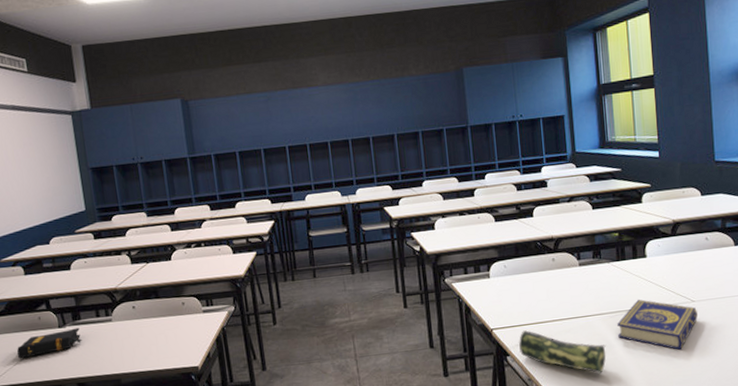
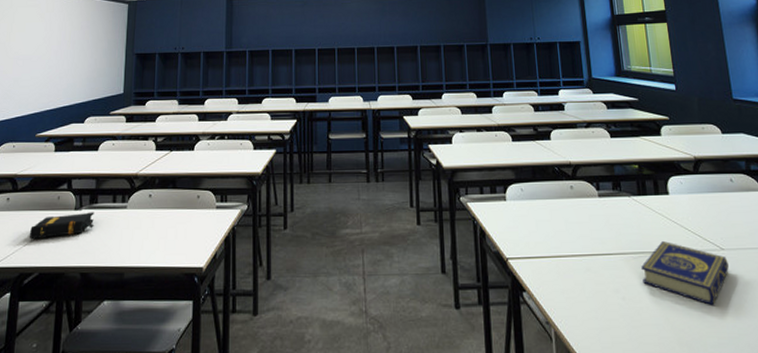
pencil case: present [519,330,607,374] -> none [536,264,631,324]

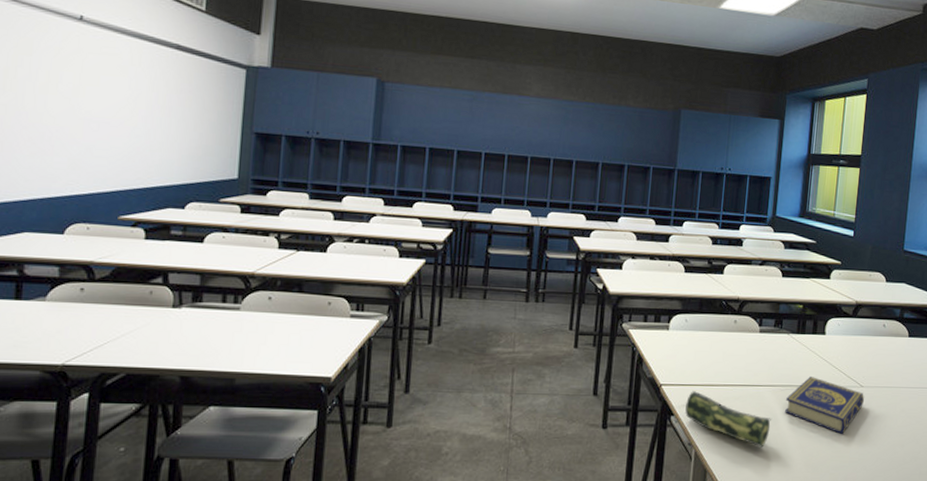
book: present [29,212,95,240] -> none [111,311,199,337]
pencil case: none [536,264,631,324] -> present [685,391,773,448]

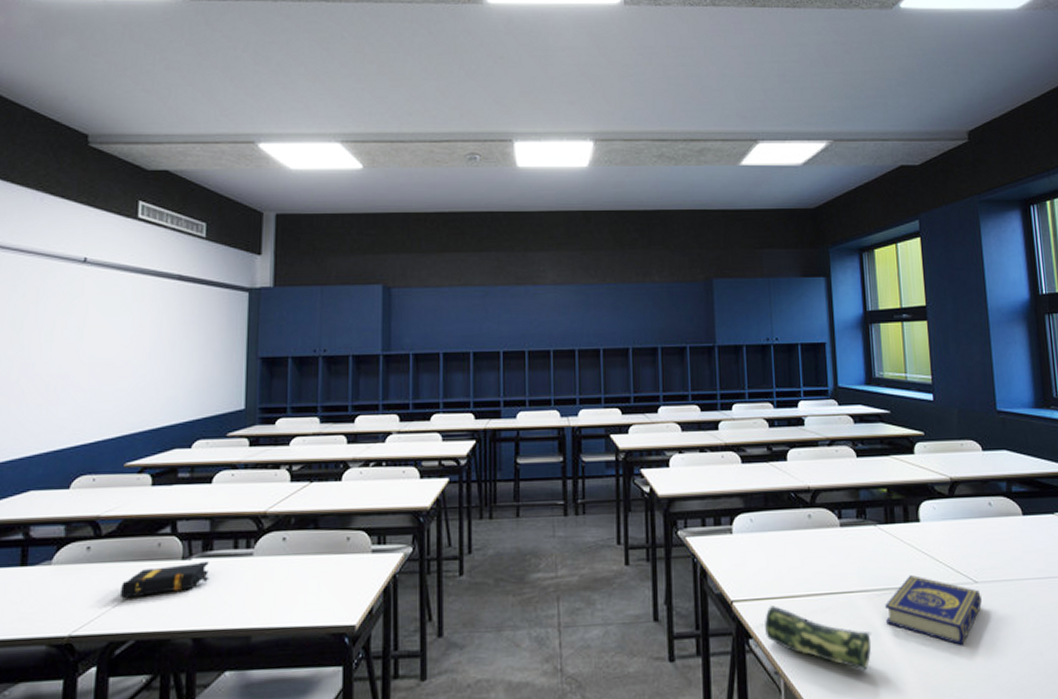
book: none [111,311,199,337] -> present [119,561,210,599]

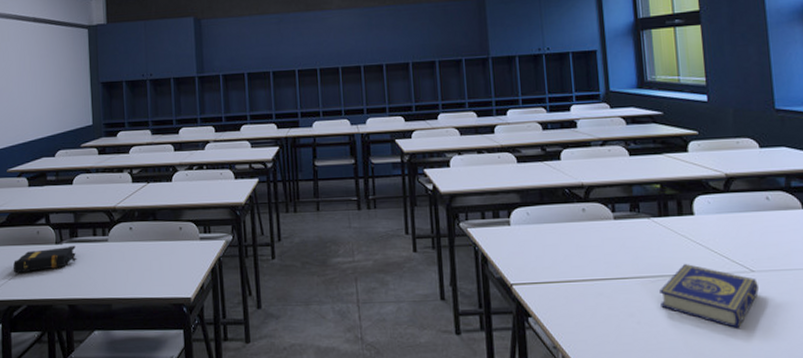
pencil case: present [765,605,873,671] -> none [543,289,647,348]

